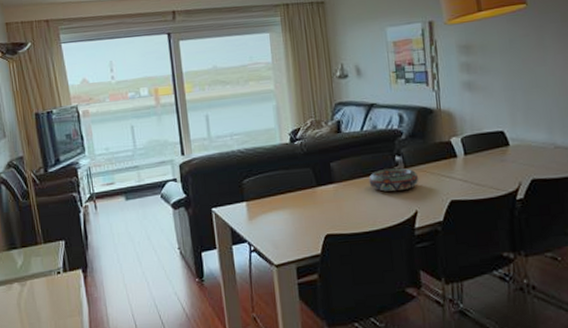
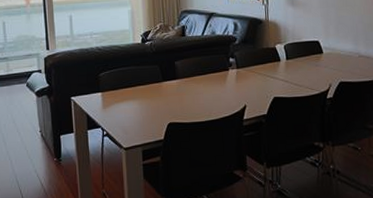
decorative bowl: present [369,167,419,192] -> none [207,68,249,88]

